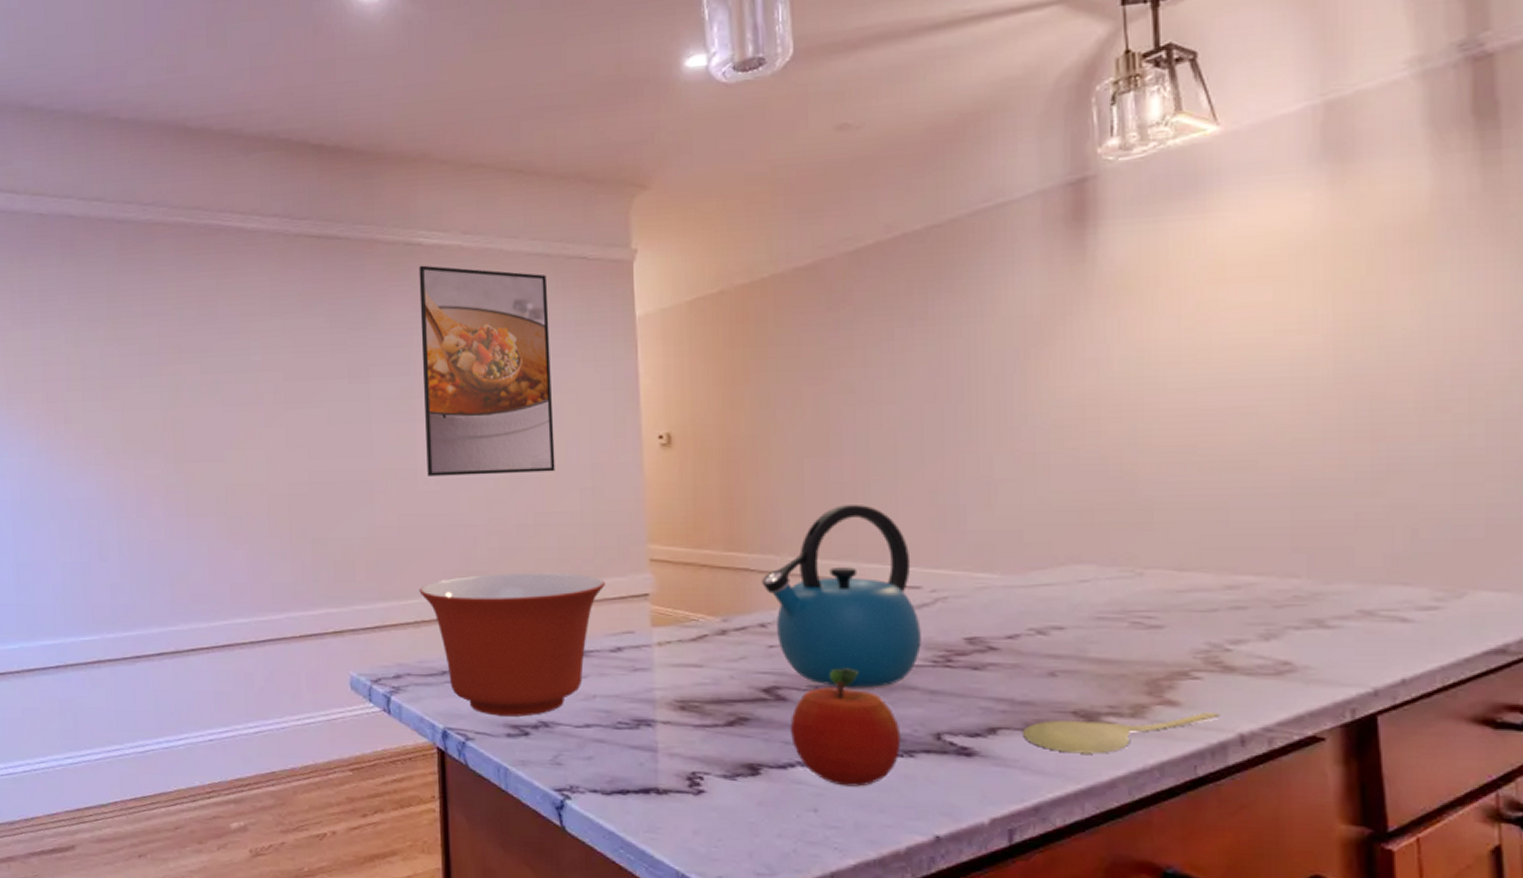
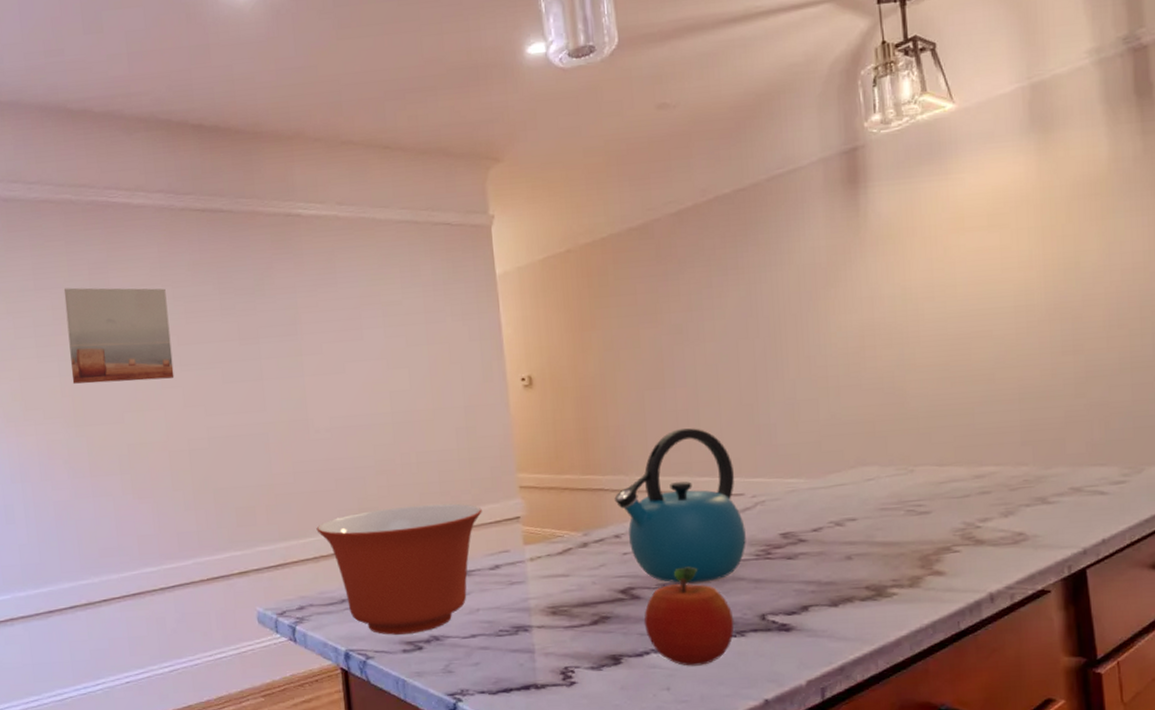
wall art: none [171,315,278,418] -> present [63,287,175,384]
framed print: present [418,265,555,476] -> none [299,234,433,426]
spoon: present [1023,711,1220,754] -> none [829,577,975,621]

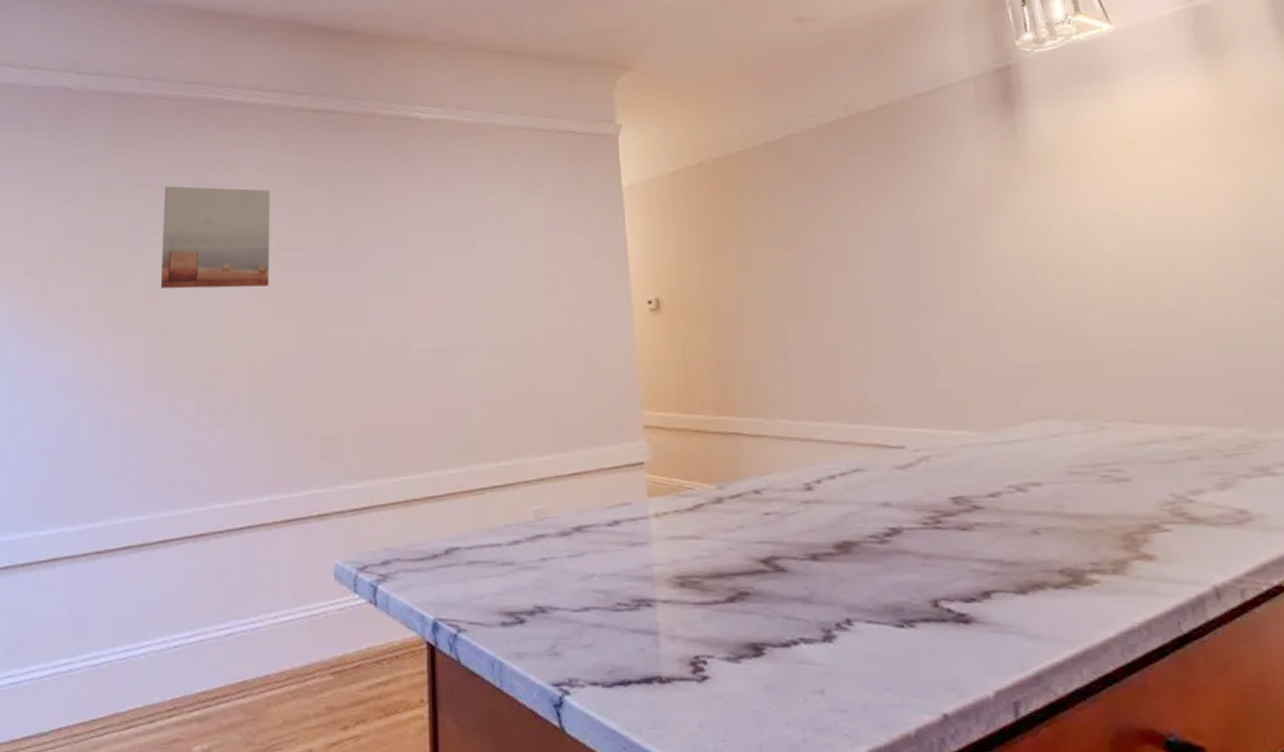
mixing bowl: present [316,503,482,635] -> none [410,442,600,603]
kettle: present [614,428,746,583] -> none [753,366,911,555]
fruit: present [644,566,734,666] -> none [790,534,901,663]

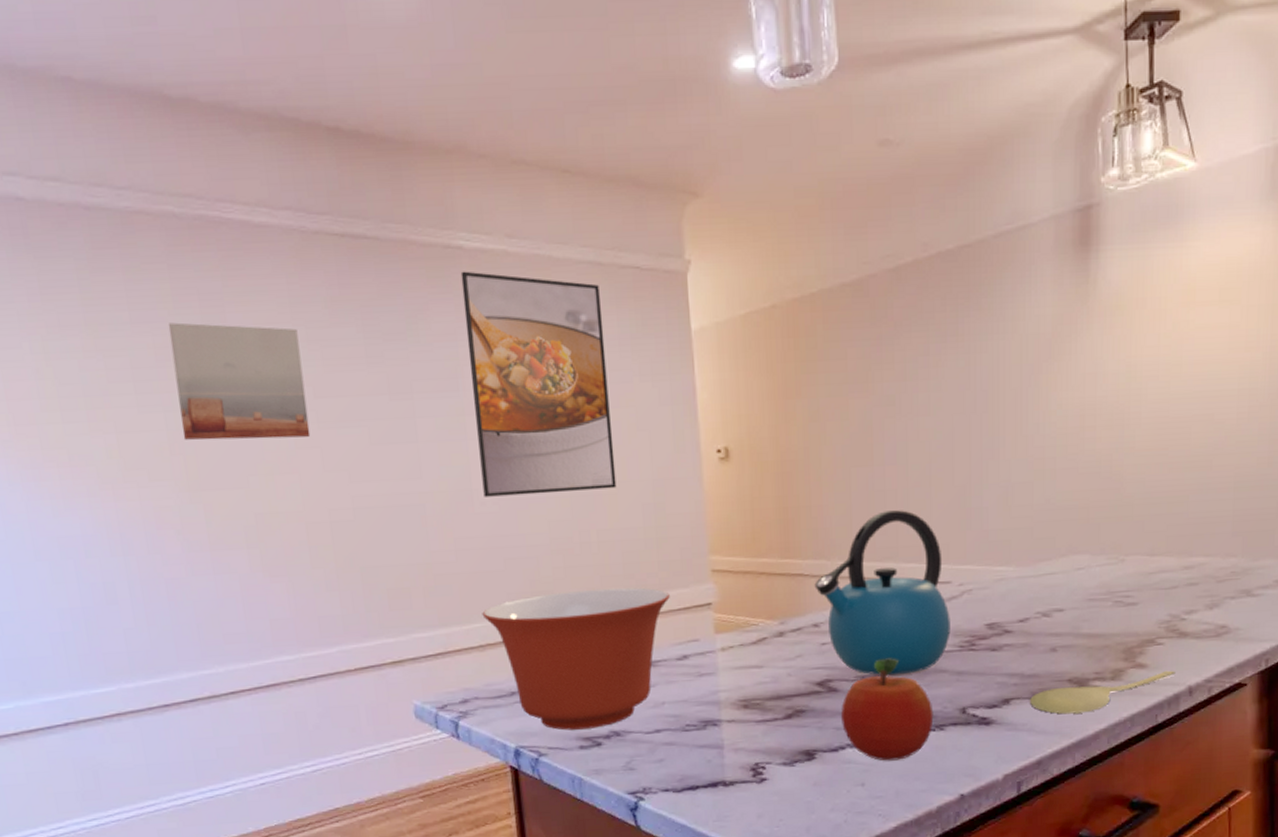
mixing bowl: none [410,442,600,603] -> present [482,587,670,731]
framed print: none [415,138,548,345] -> present [460,271,617,497]
kettle: none [753,366,911,555] -> present [814,510,951,676]
fruit: none [790,534,901,663] -> present [840,658,934,761]
spoon: none [1015,564,1194,615] -> present [1030,670,1176,714]

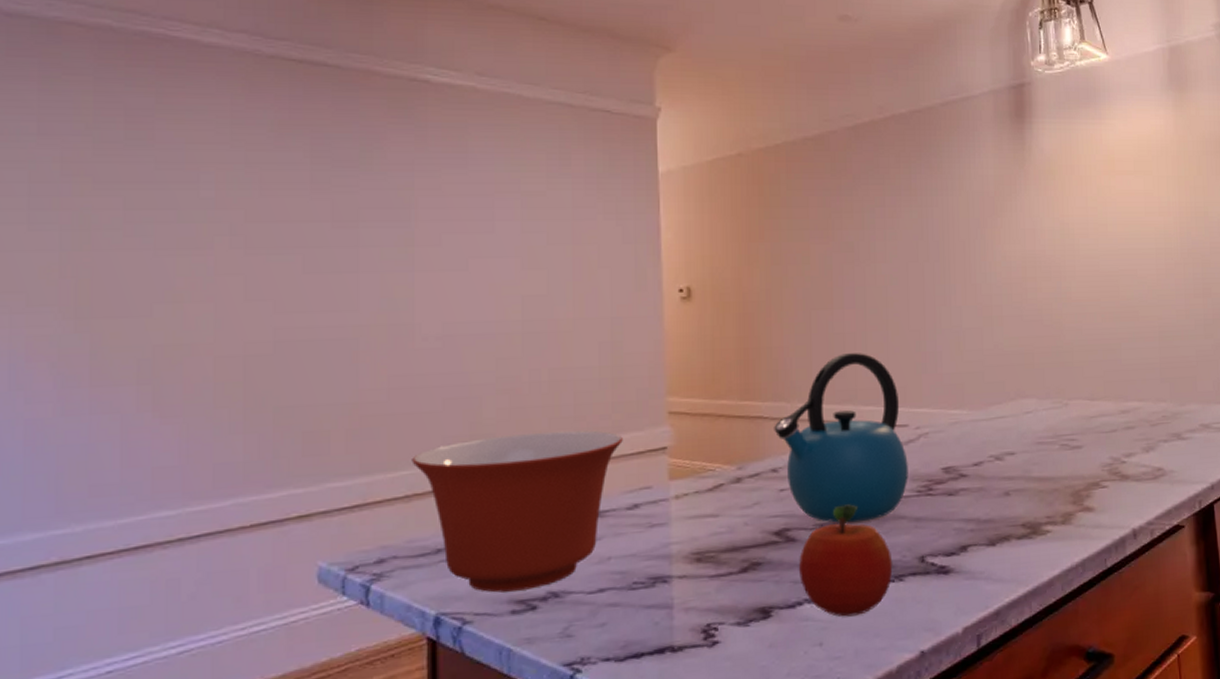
wall art: present [168,322,311,441] -> none [79,137,235,264]
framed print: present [460,271,617,497] -> none [424,104,573,332]
spoon: present [1030,670,1176,714] -> none [987,513,1120,561]

